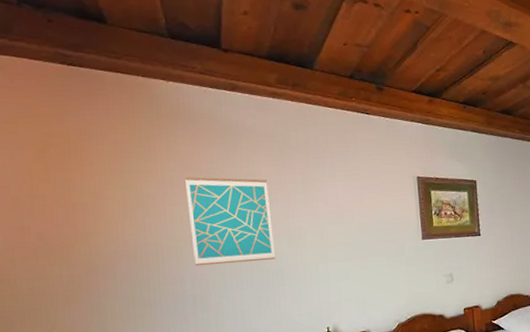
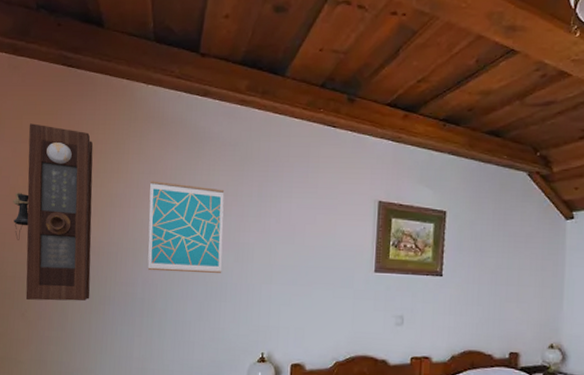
pendulum clock: none [18,127,132,315] -> present [13,123,94,301]

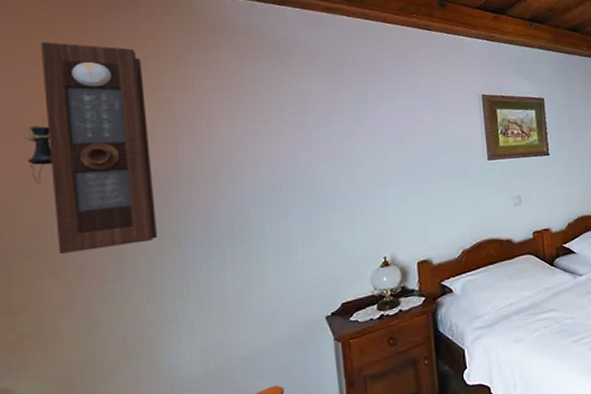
wall art: present [147,181,225,273] -> none [226,95,328,194]

